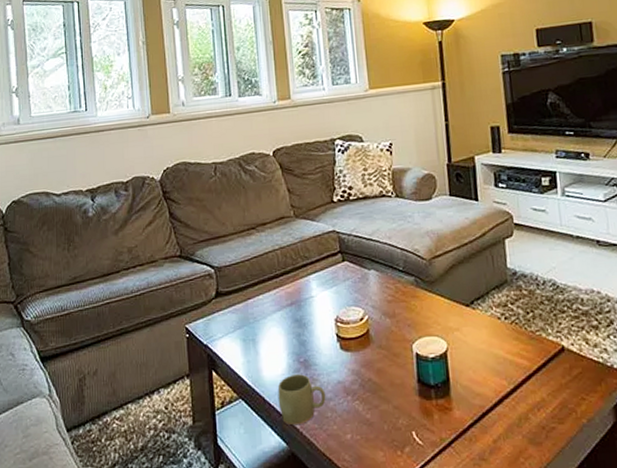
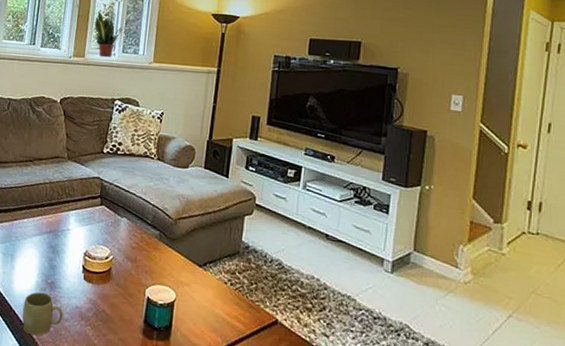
potted plant: none [294,44,328,95] -> present [94,11,124,58]

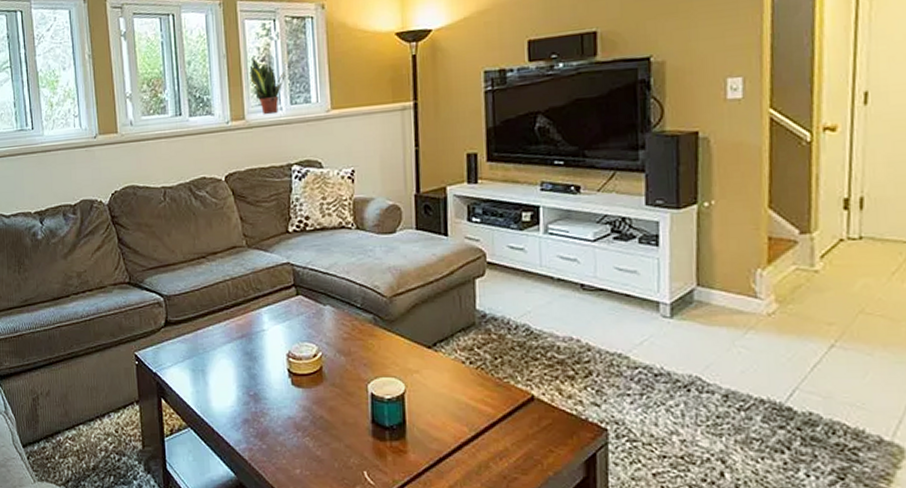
mug: present [22,292,64,336] -> none [226,407,276,457]

